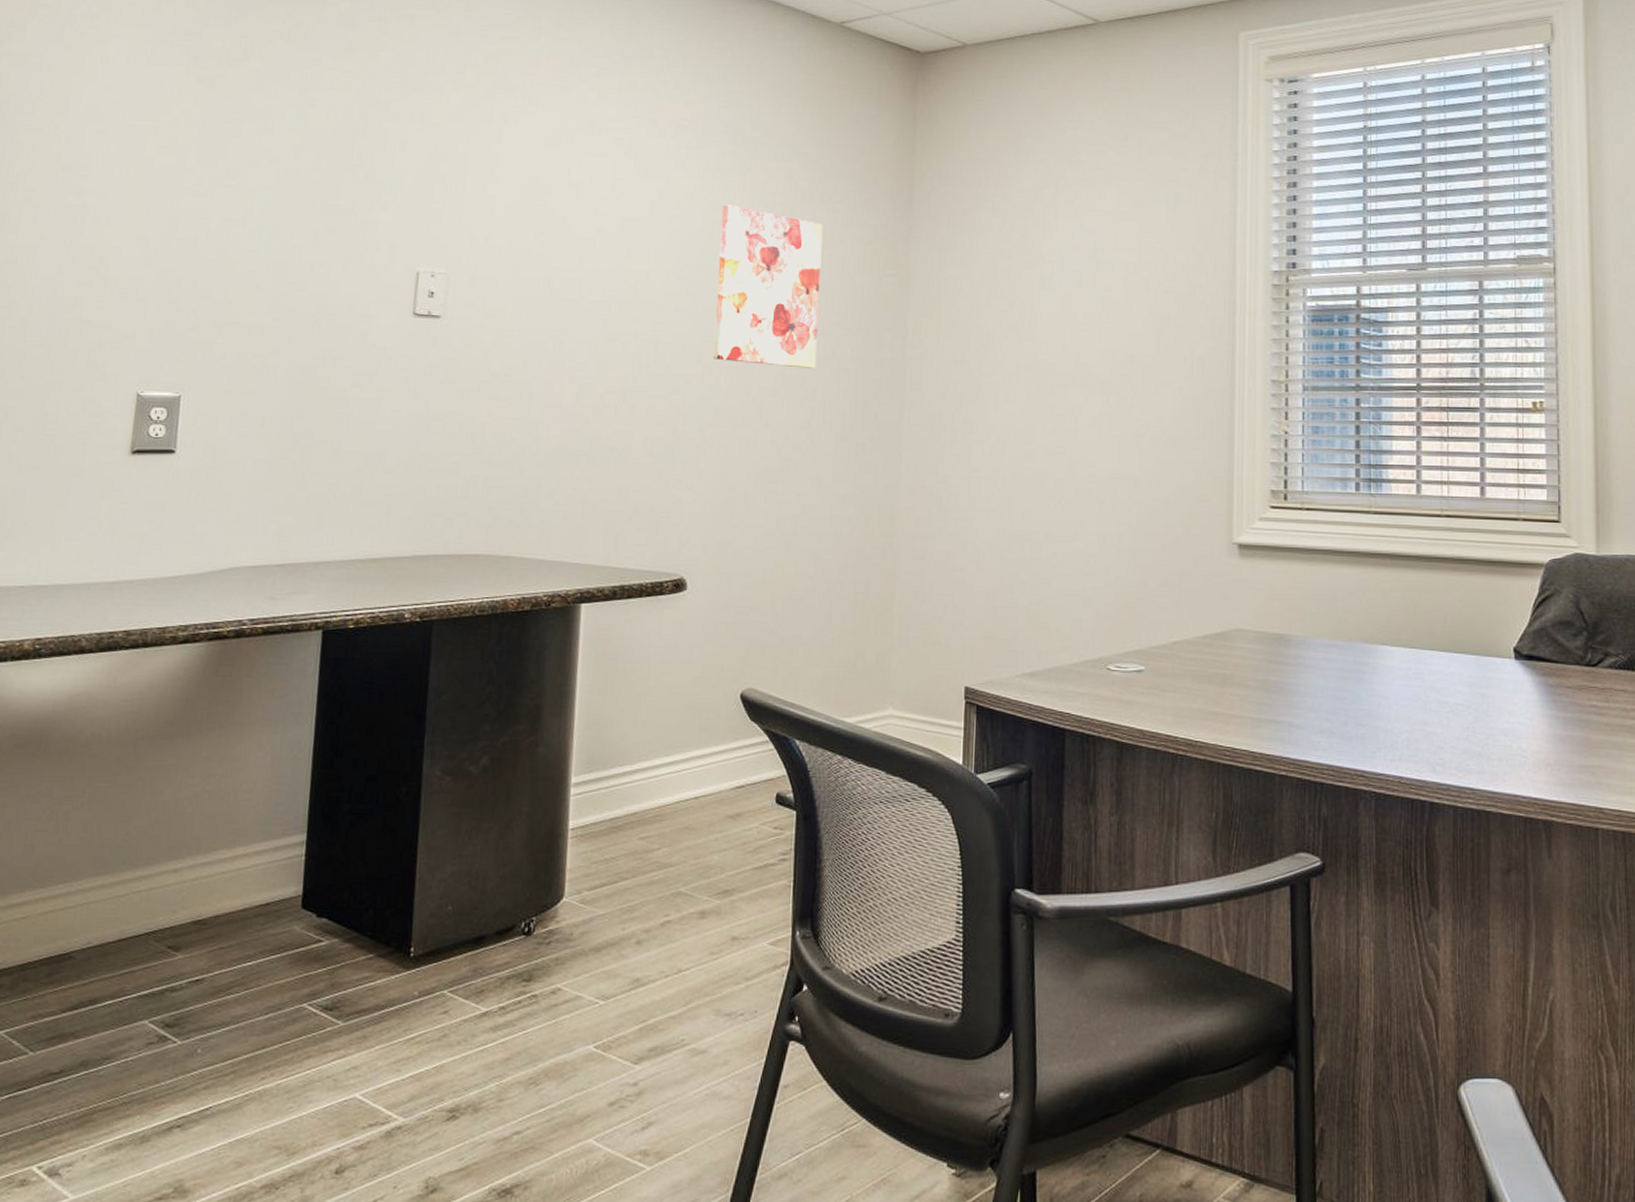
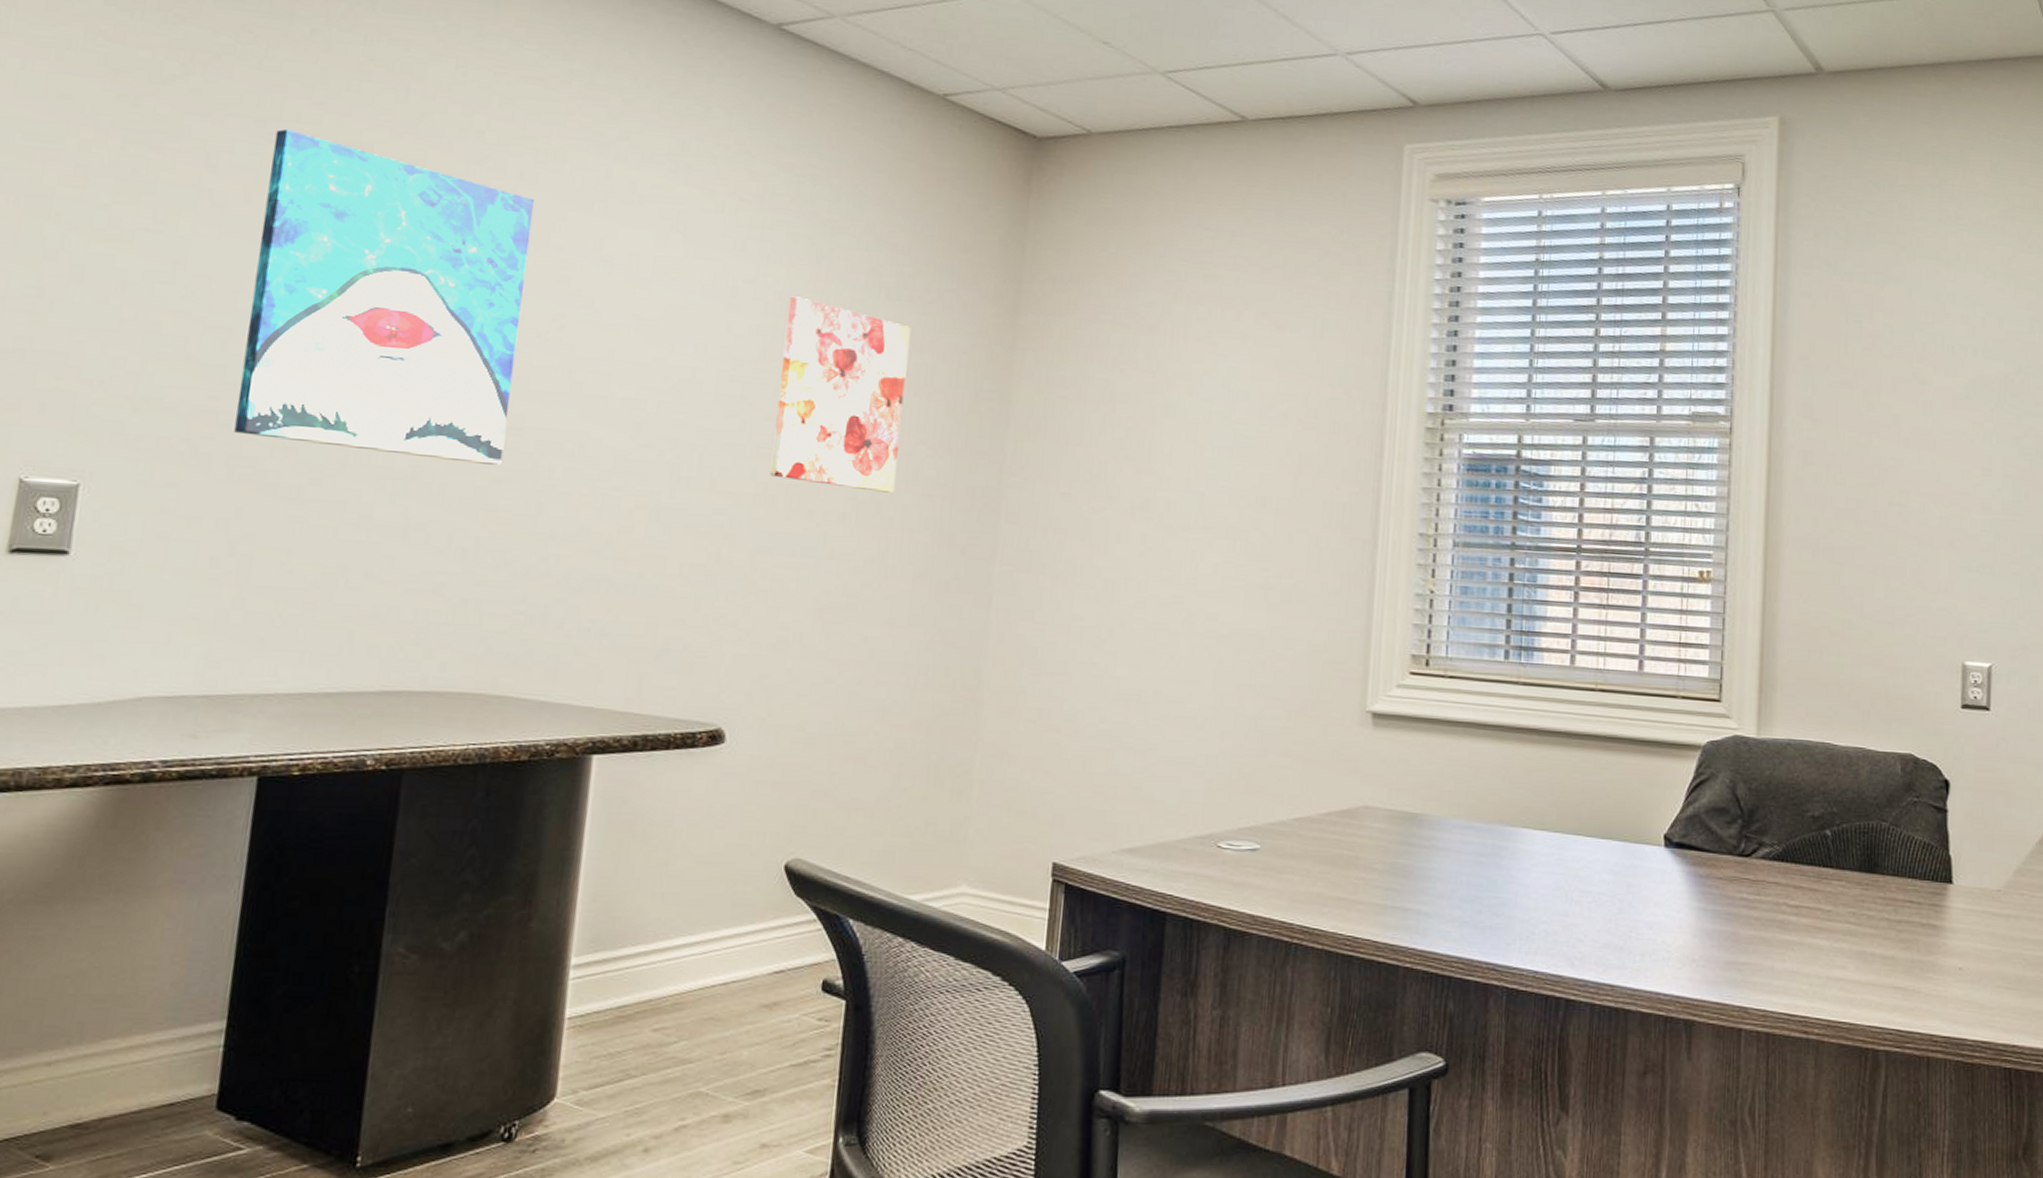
wall art: none [294,95,515,362] -> present [234,128,534,465]

